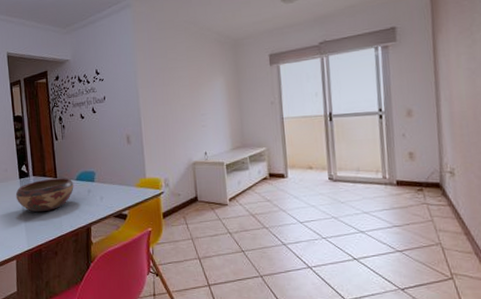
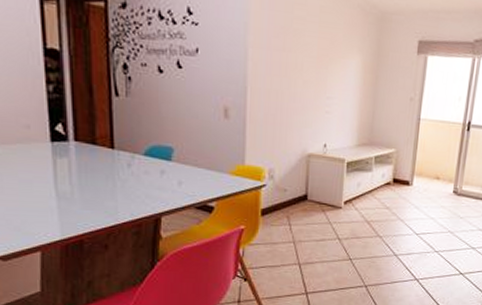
decorative bowl: present [15,177,74,213] -> none [43,147,140,192]

